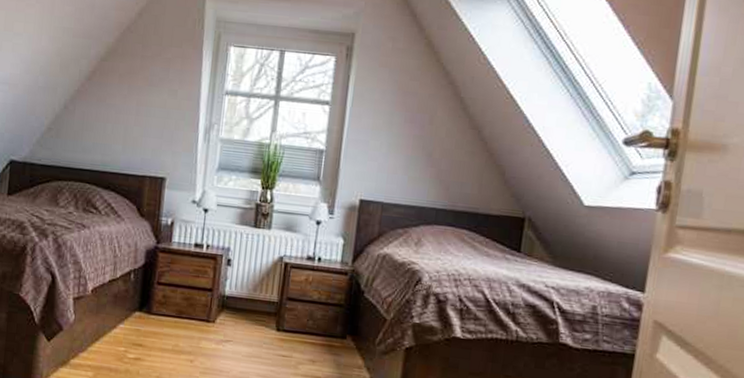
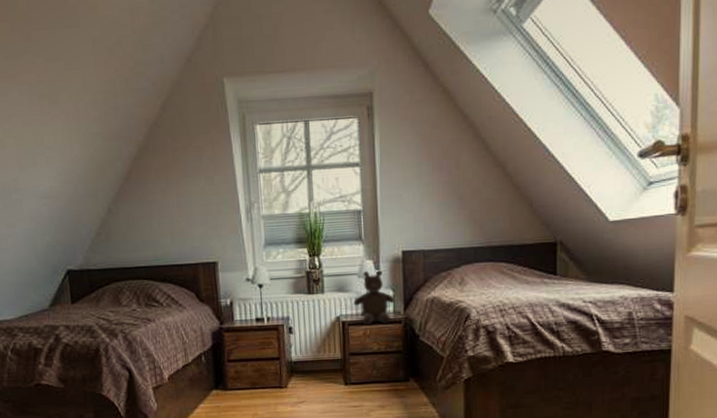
teddy bear: none [300,214,344,273] -> present [353,270,395,326]

